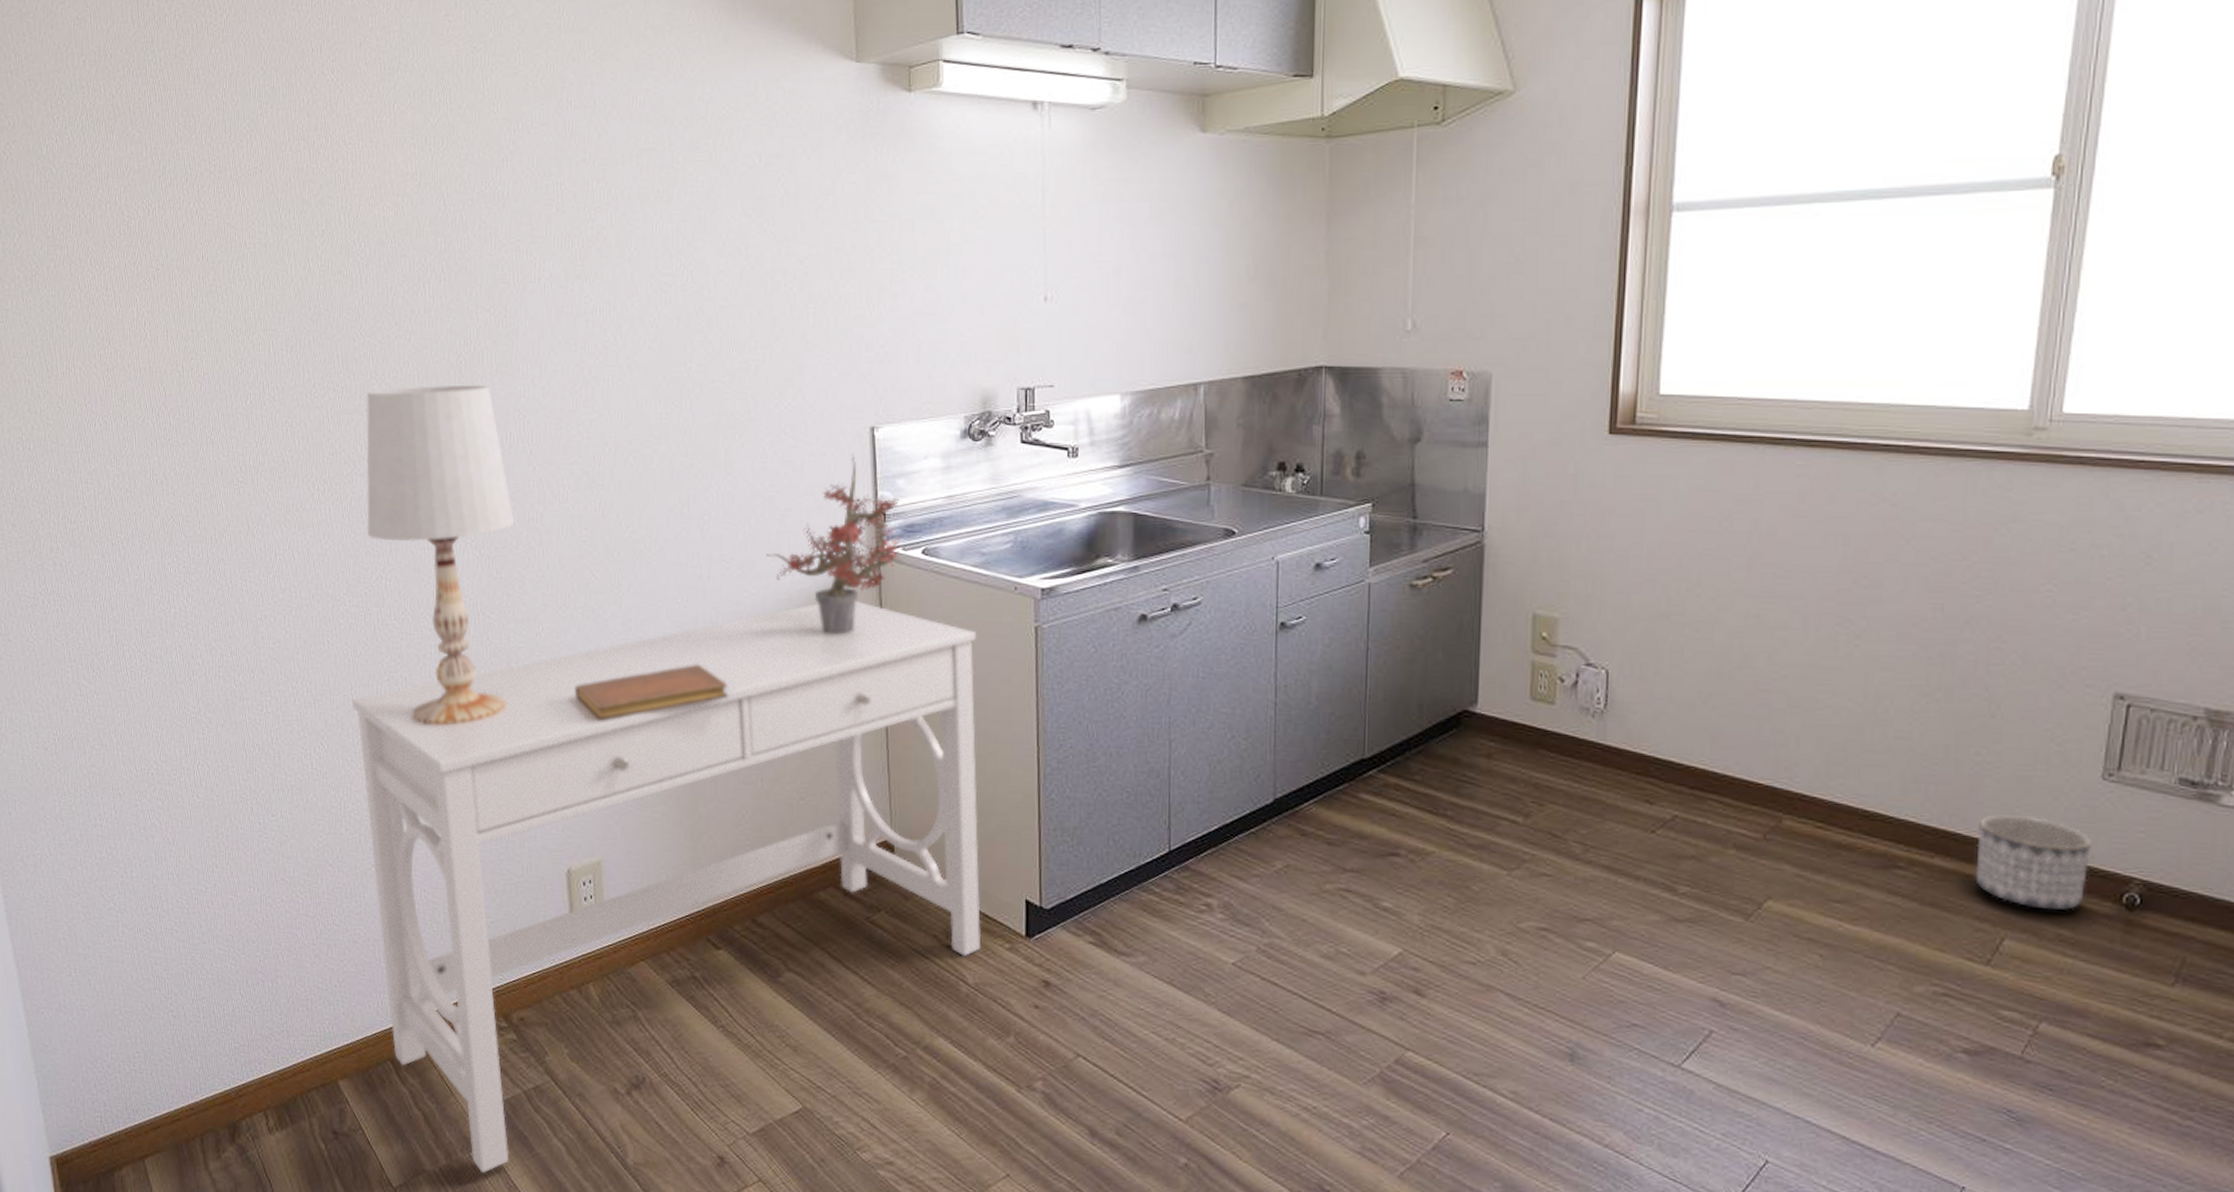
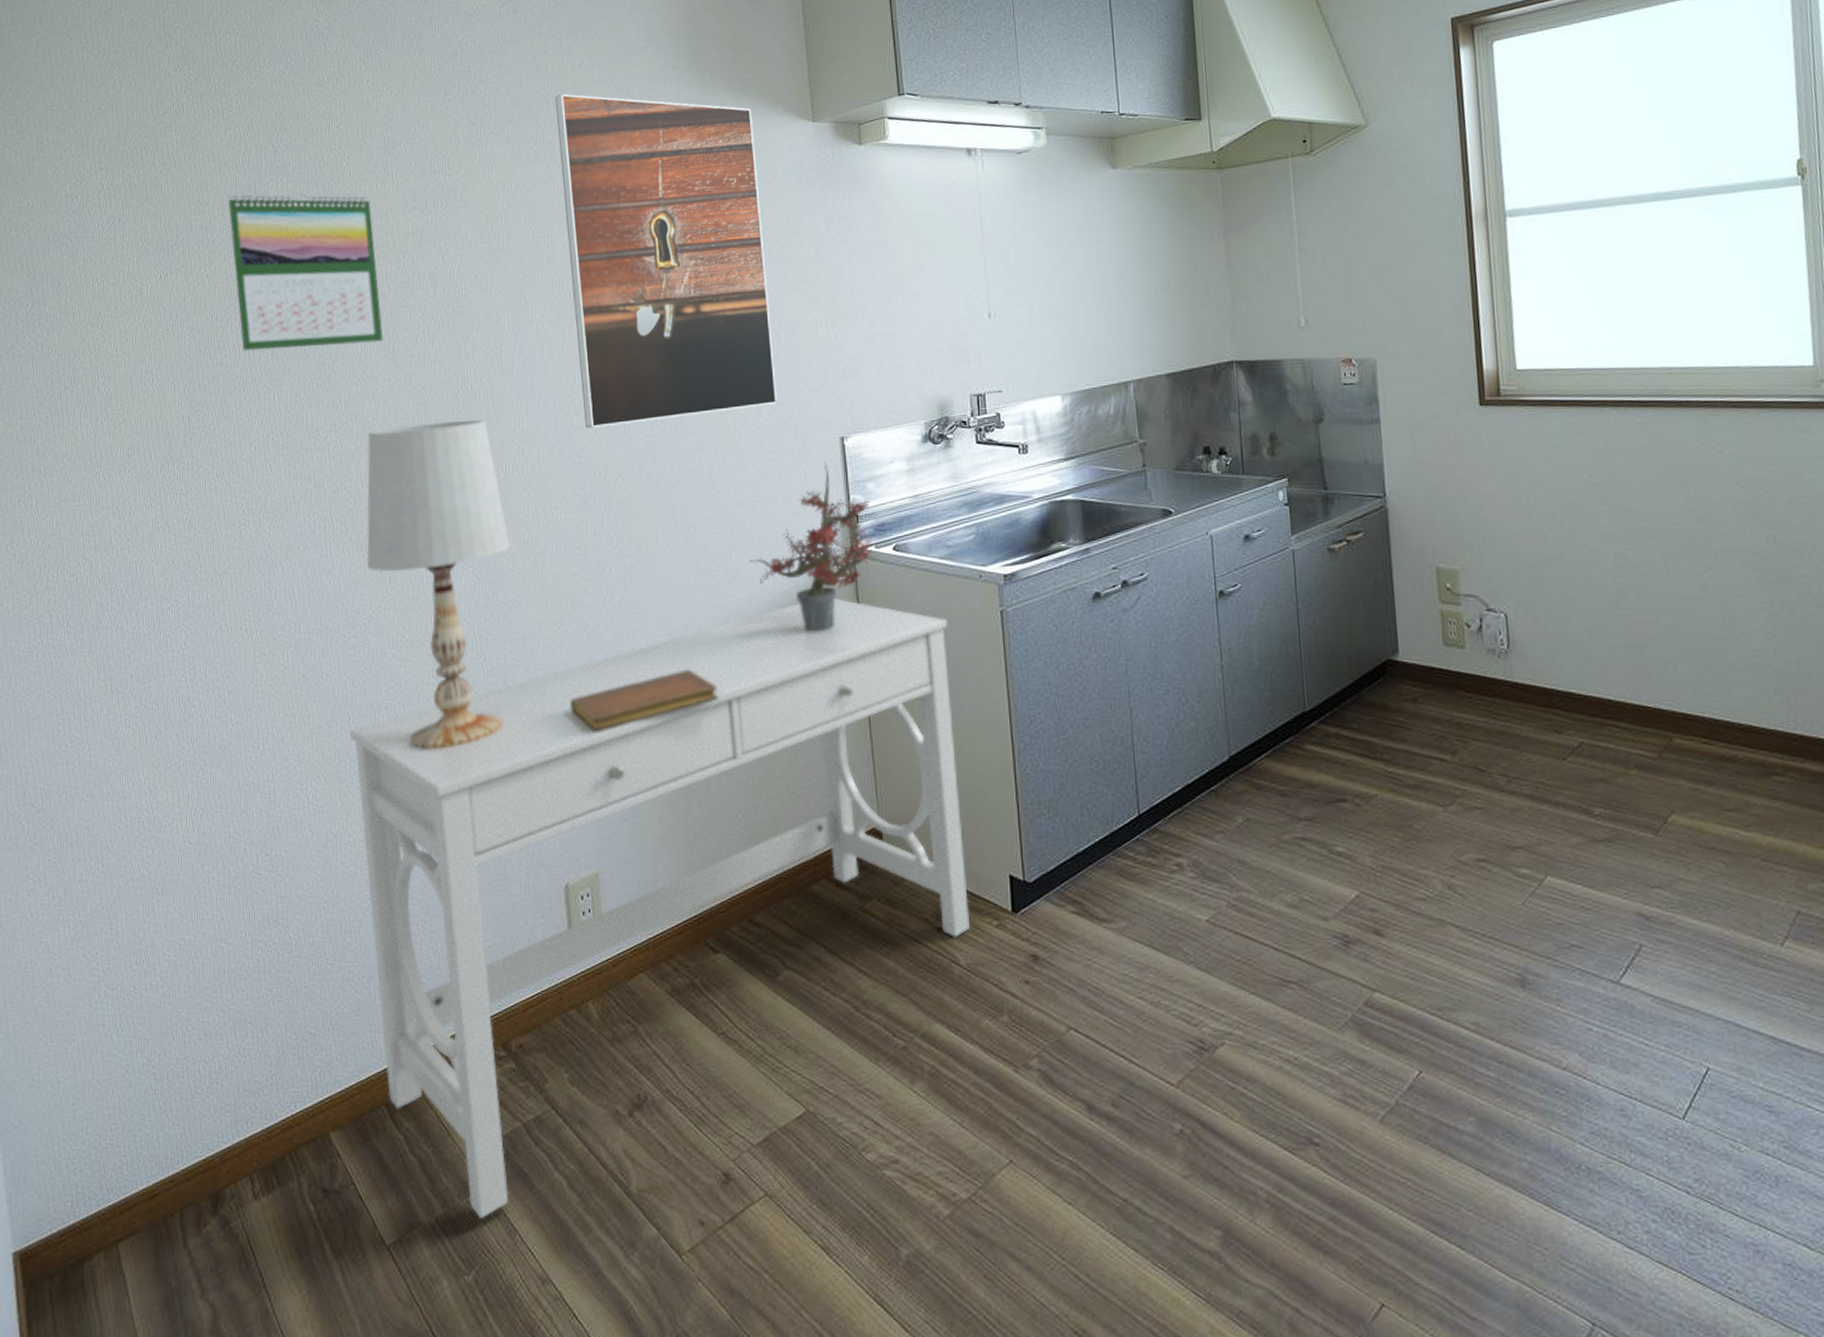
calendar: none [215,122,381,297] -> present [228,193,383,351]
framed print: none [567,19,803,401] -> present [555,94,777,428]

